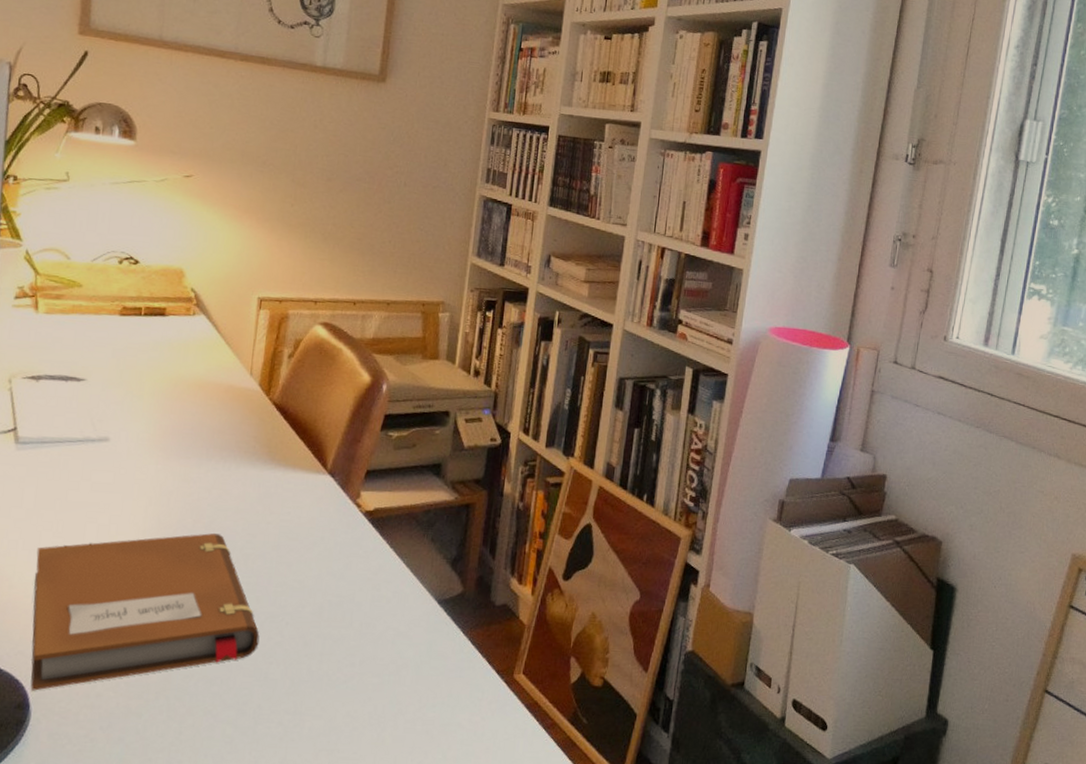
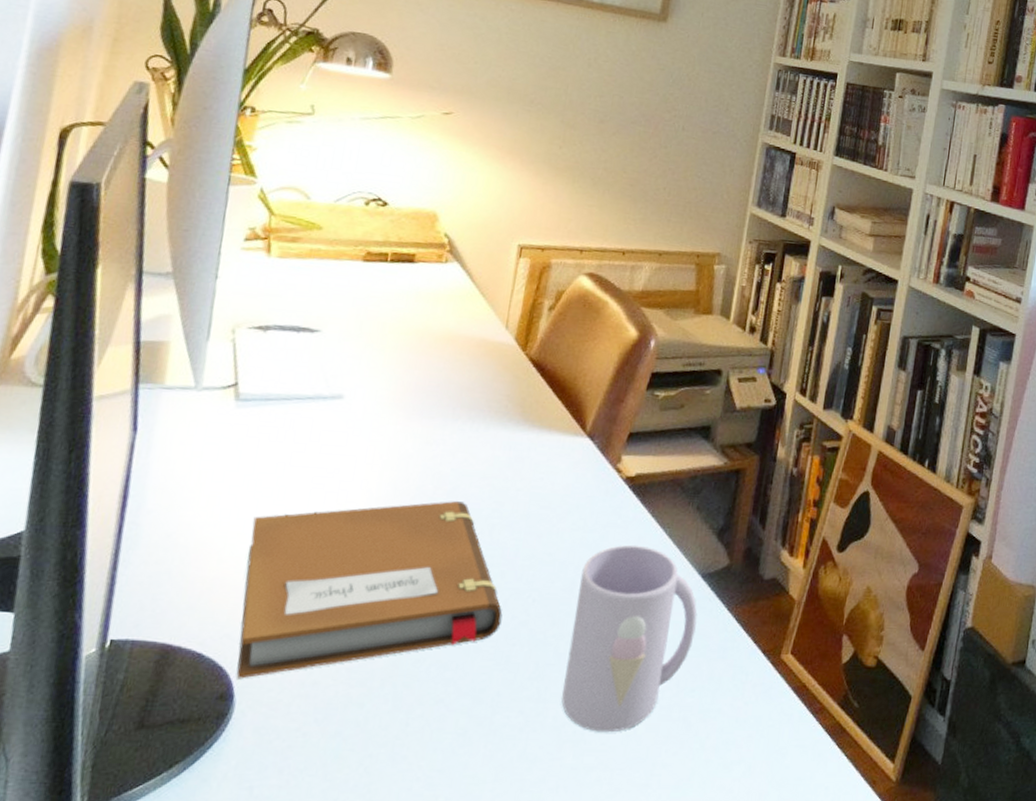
mug: none [316,573,436,743] -> present [561,544,698,733]

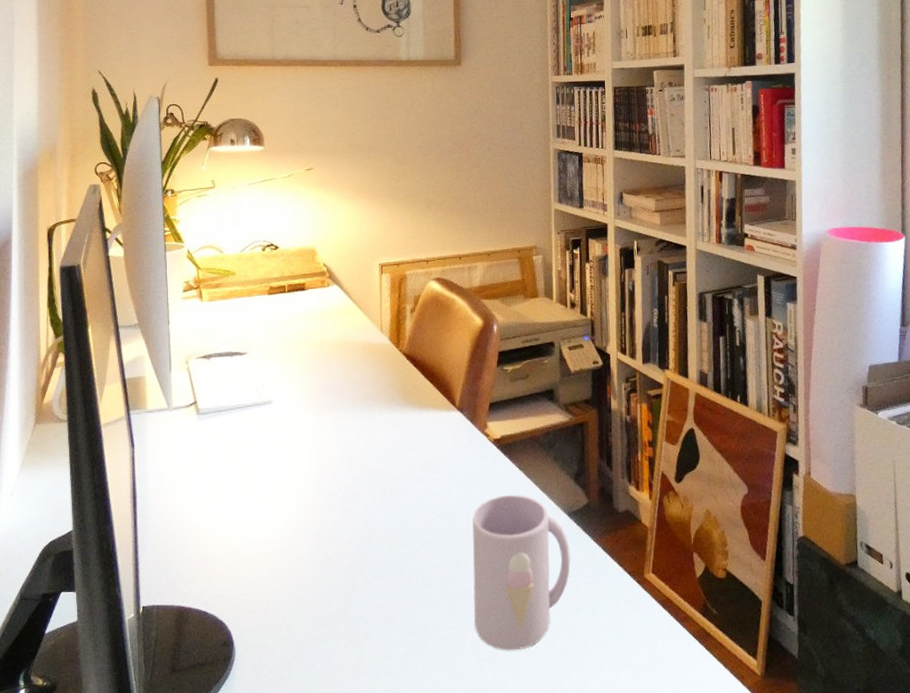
notebook: present [235,501,503,679] -> none [224,474,418,629]

